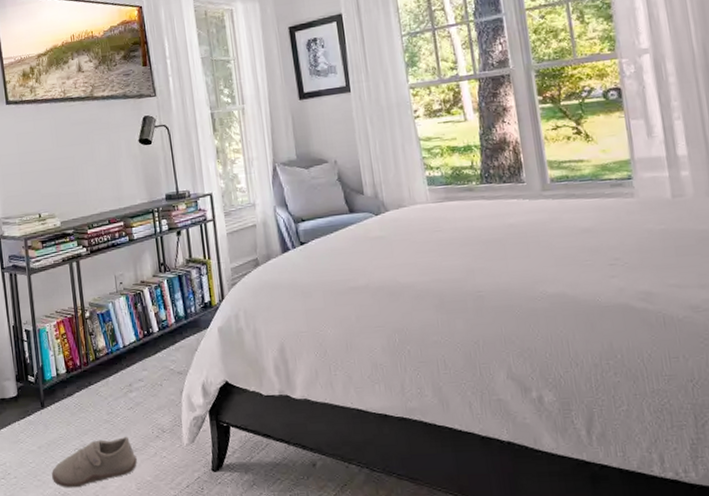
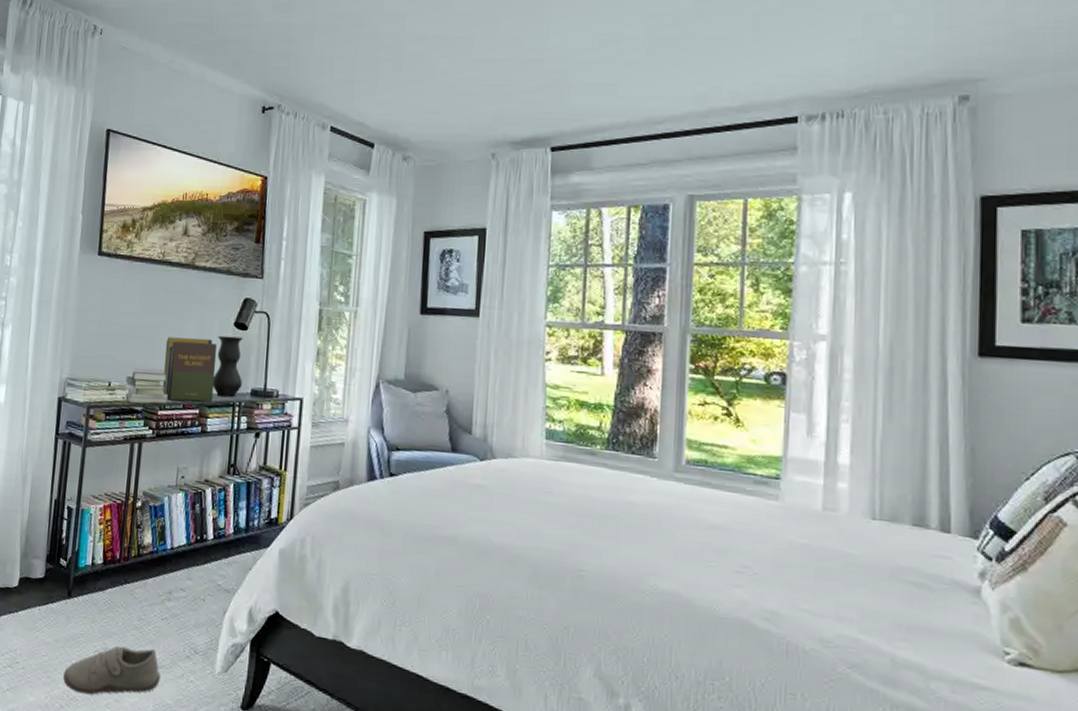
books: none [53,192,94,229] -> present [124,367,168,405]
books: none [82,158,134,219] -> present [163,337,218,403]
vase: none [126,151,157,207] -> present [213,335,243,398]

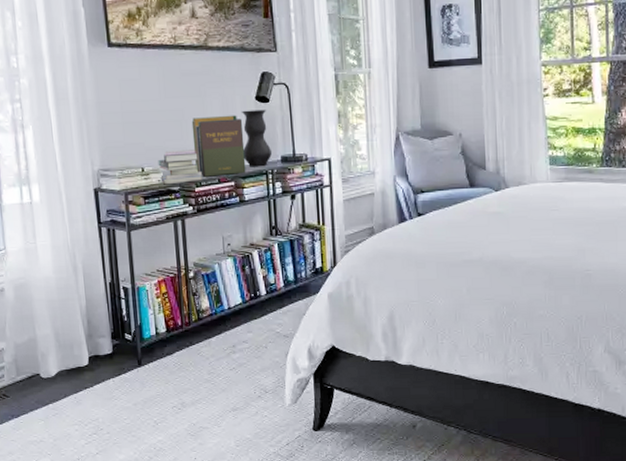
slipper: present [63,646,160,695] -> none [147,396,237,444]

